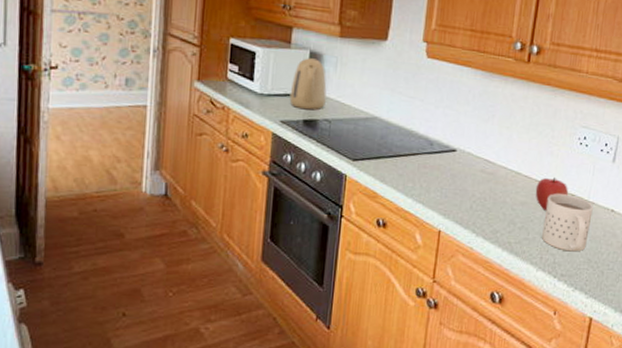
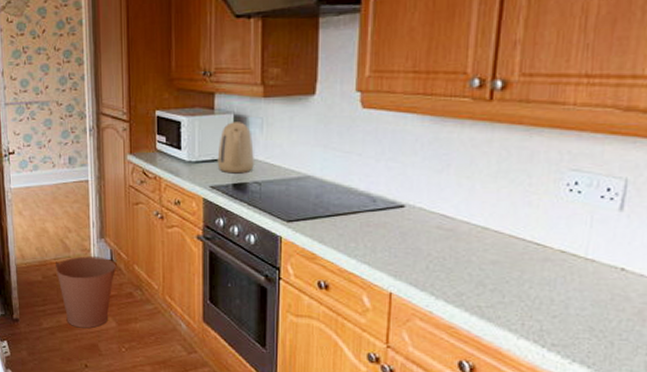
bucket: none [97,189,171,272] -> present [56,255,117,329]
fruit: present [535,177,569,211] -> none [509,232,557,270]
mug: present [542,194,593,252] -> none [522,250,594,318]

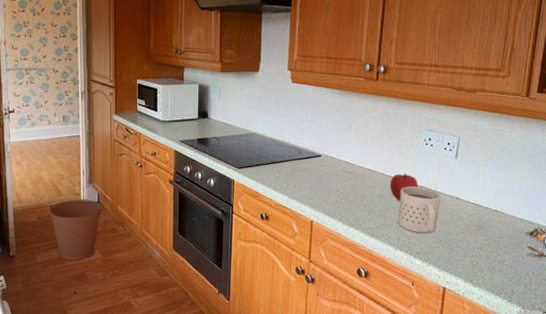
kettle: present [217,122,254,174] -> none [186,90,214,131]
fruit: none [509,232,557,270] -> present [389,173,419,201]
mug: none [522,250,594,318] -> present [398,187,441,234]

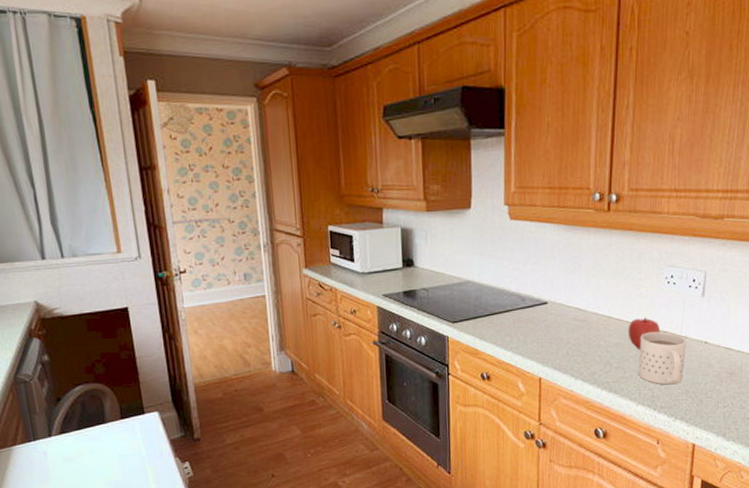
bucket: present [50,198,103,261] -> none [236,368,298,440]

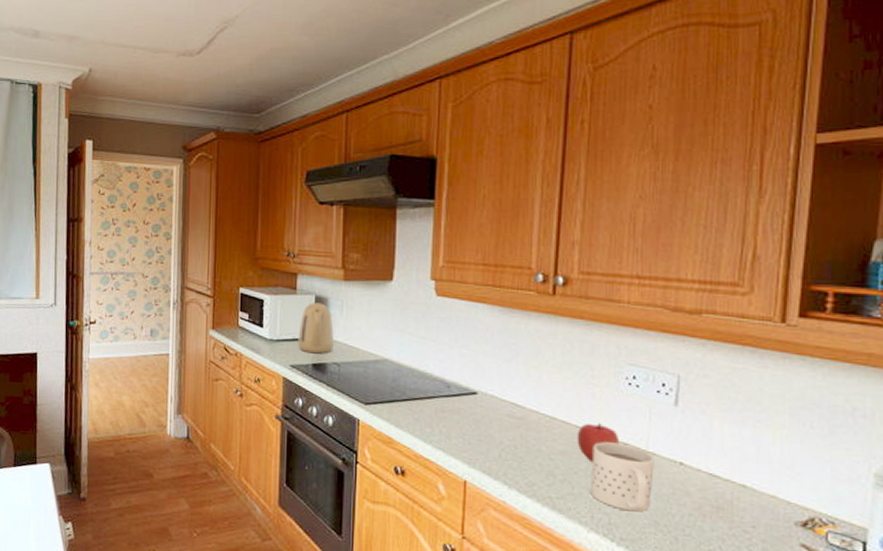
kettle: none [388,234,421,282] -> present [298,303,334,354]

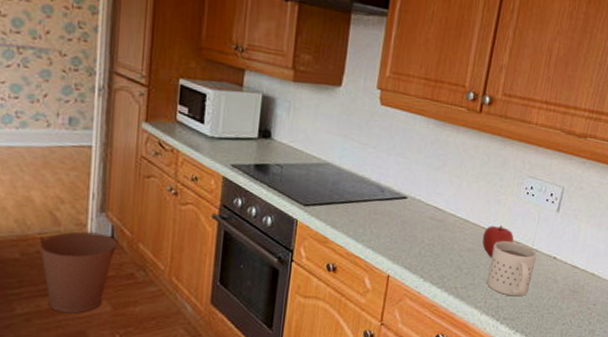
bucket: none [130,431,193,511] -> present [40,231,118,314]
kettle: present [298,303,334,354] -> none [240,101,279,155]

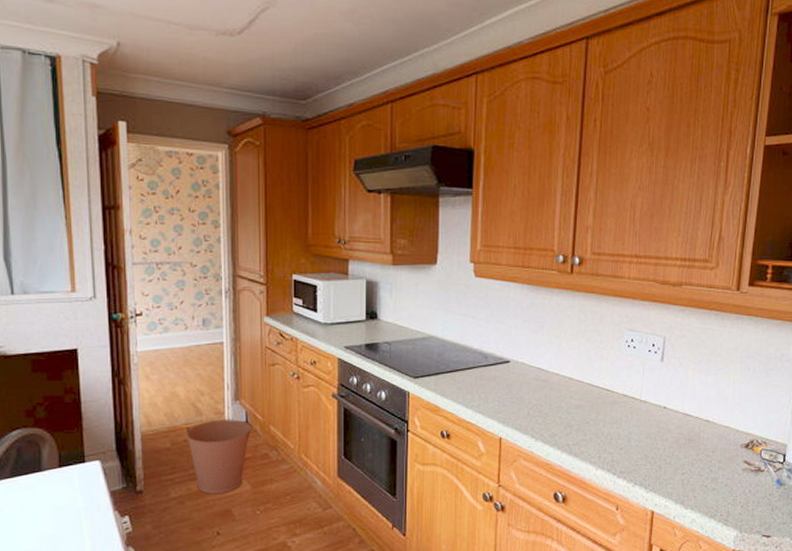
fruit: present [482,225,514,257] -> none [588,380,621,412]
mug: present [487,241,537,297] -> none [599,395,646,449]

